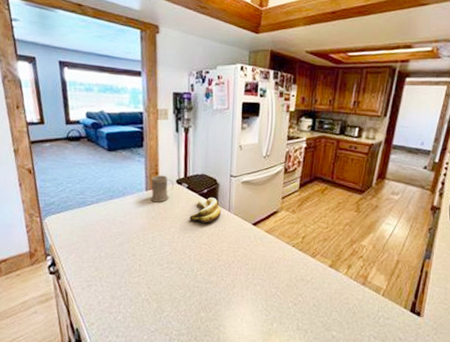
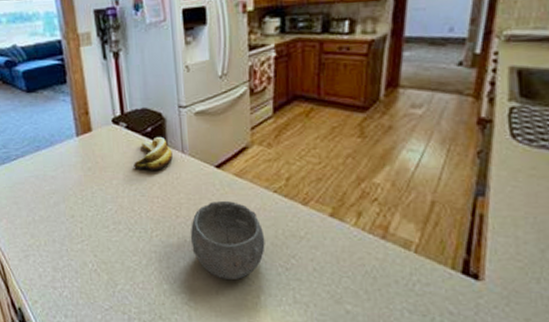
mug: present [150,175,174,202] -> none [81,114,109,149]
bowl: none [226,250,282,311] -> present [190,201,265,281]

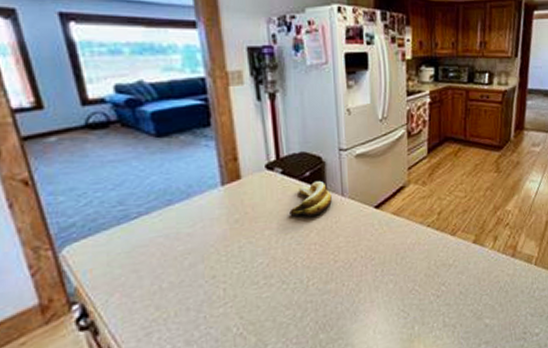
bowl: present [190,201,265,281] -> none [348,239,420,317]

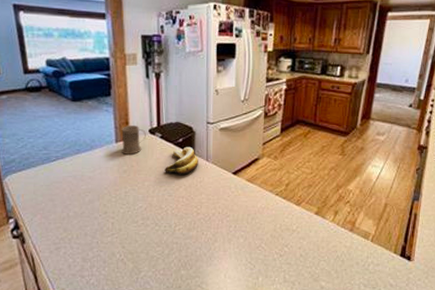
mug: none [228,160,262,199] -> present [121,125,146,155]

